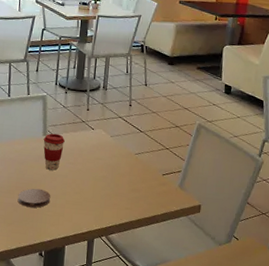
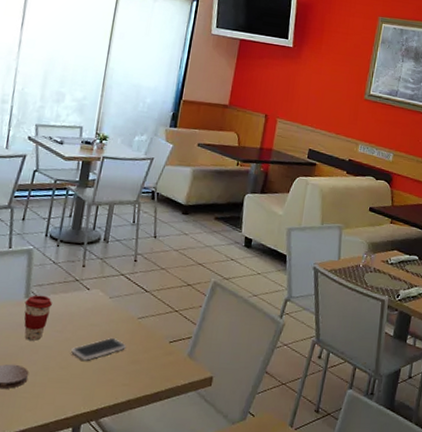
smartphone: none [83,170,127,188] -> present [71,338,127,361]

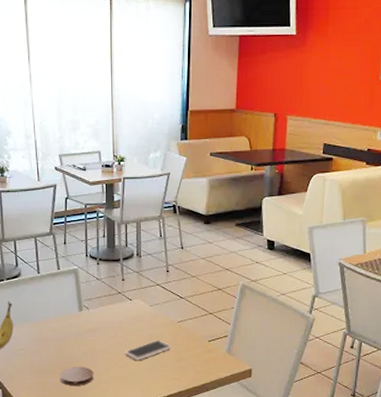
coffee cup: present [24,295,52,341] -> none [79,308,102,346]

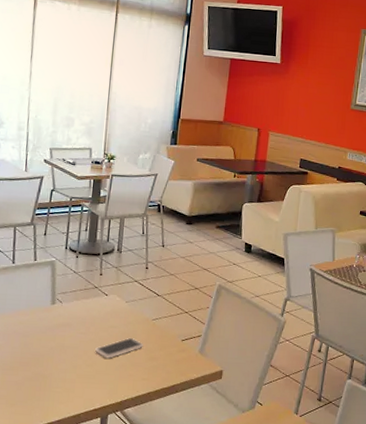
coaster: present [60,366,94,386] -> none [22,363,60,385]

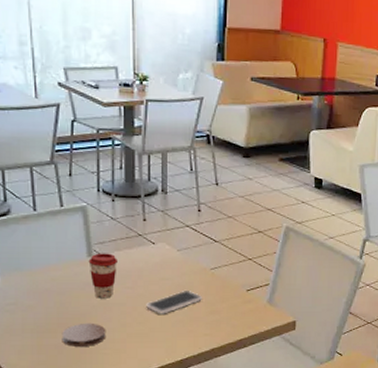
coaster: none [22,363,60,385] -> present [62,323,106,347]
coffee cup: none [51,301,75,342] -> present [88,253,117,299]

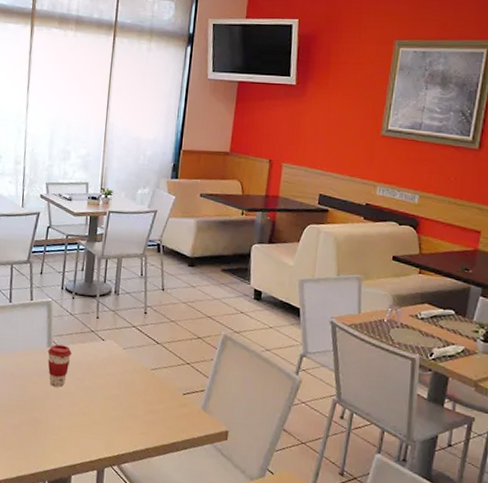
coaster: present [62,323,106,347] -> none [18,407,56,430]
smartphone: present [146,291,203,314] -> none [91,387,143,408]

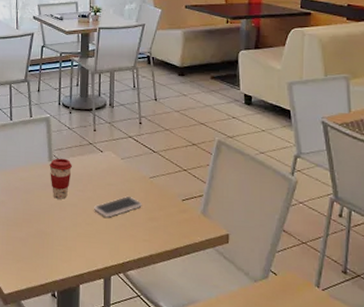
smartphone: none [91,387,143,408] -> present [94,196,143,218]

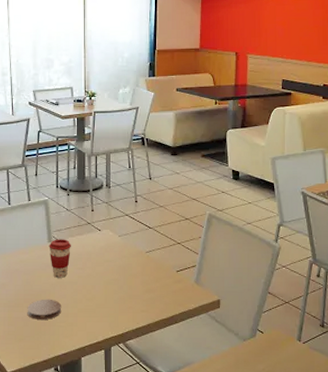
coaster: none [25,220,61,242] -> present [27,299,62,320]
smartphone: present [94,196,143,218] -> none [94,271,140,292]

